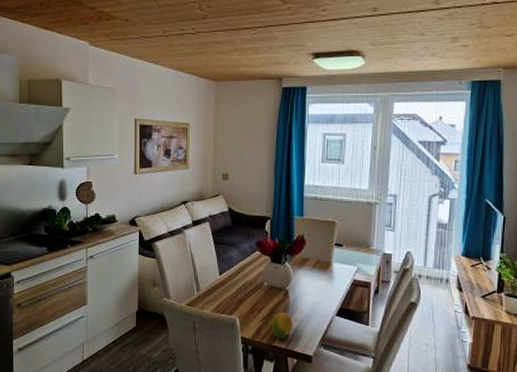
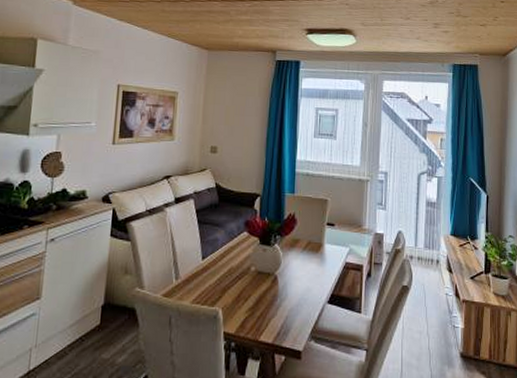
fruit: present [272,311,293,339] -> none [258,300,281,332]

